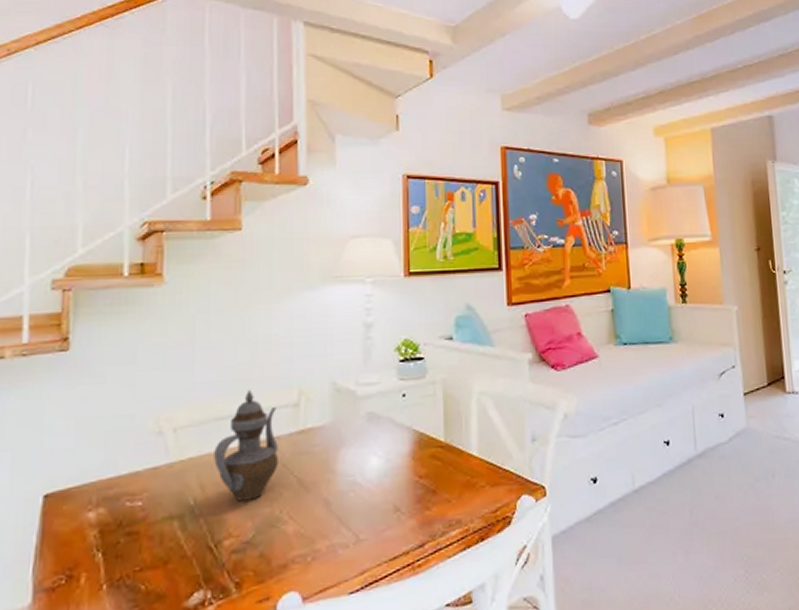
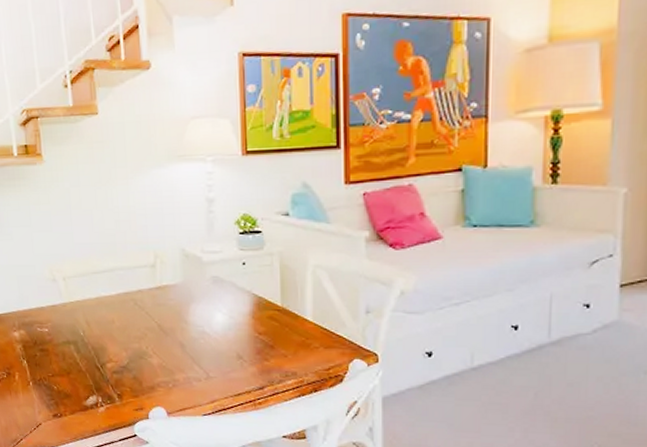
teapot: present [214,389,278,501] -> none [94,250,142,337]

